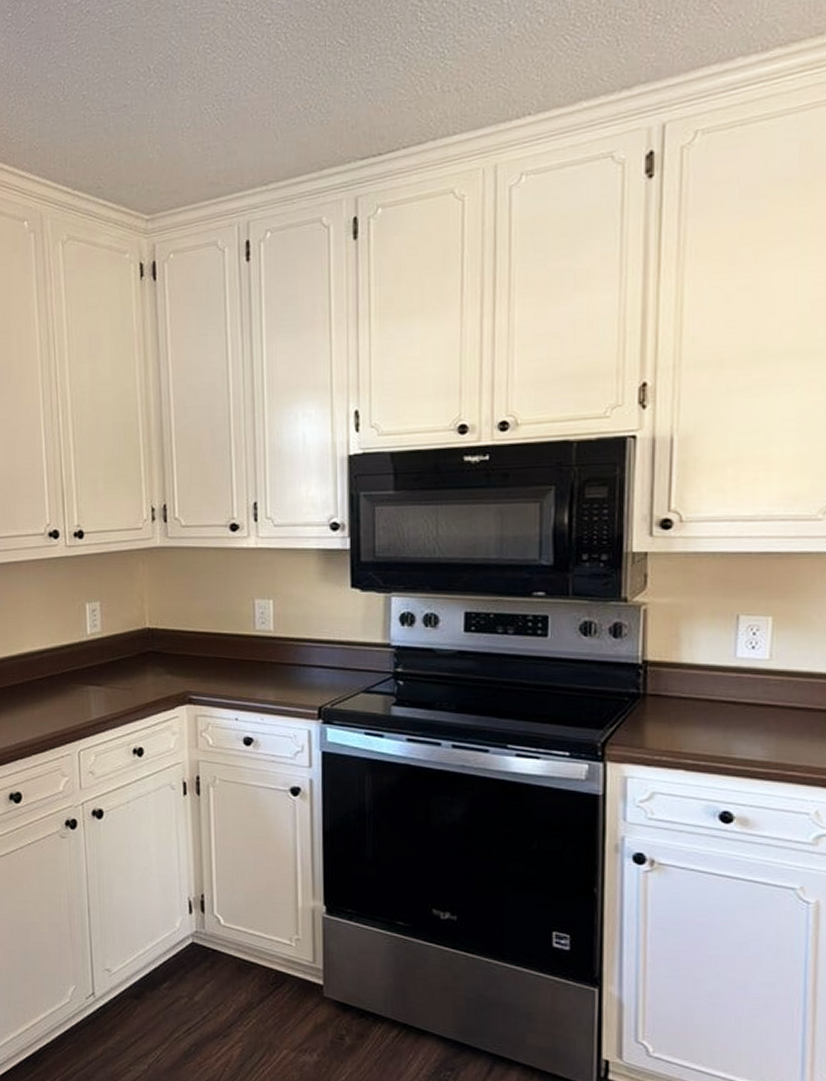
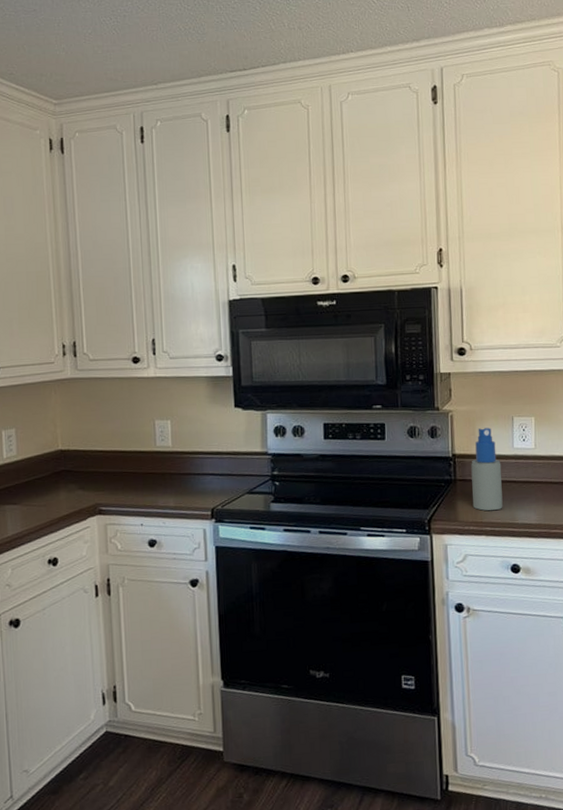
spray bottle: none [668,628,716,739] -> present [471,428,503,511]

